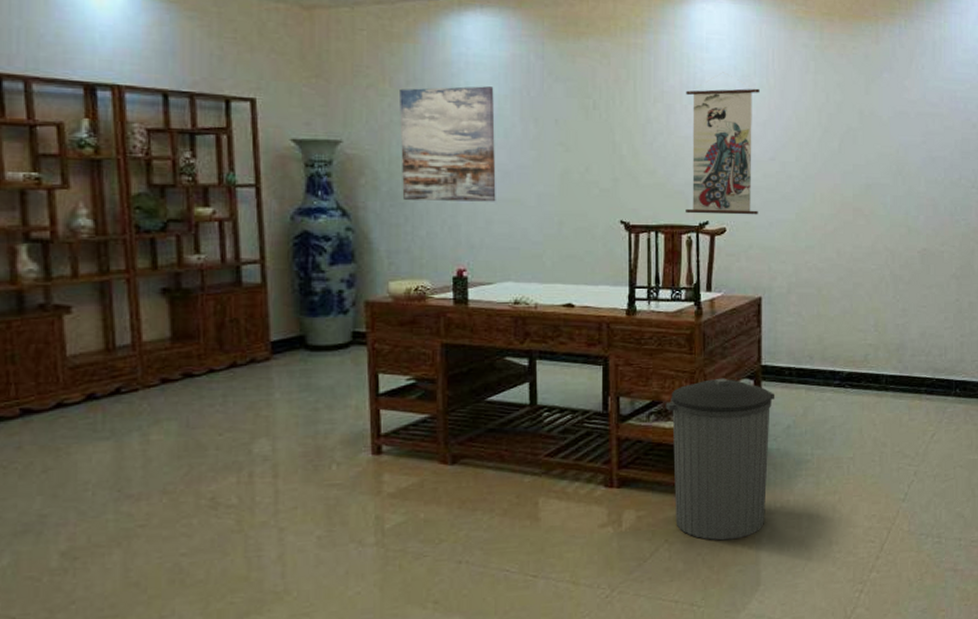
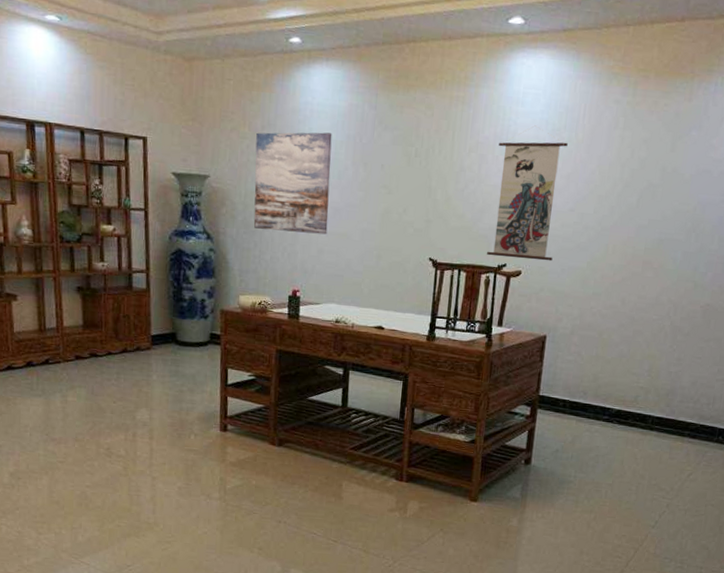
trash can: present [665,378,775,541] -> none [451,402,549,538]

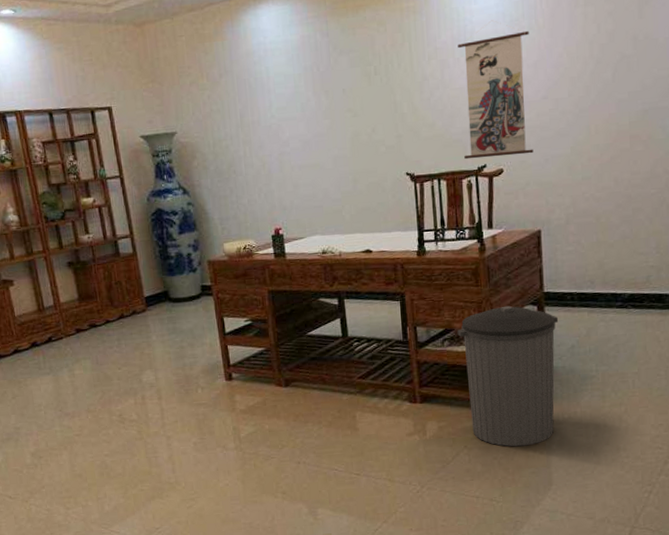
wall art: present [253,132,332,235] -> none [215,68,300,175]
trash can: none [451,402,549,538] -> present [457,305,559,447]

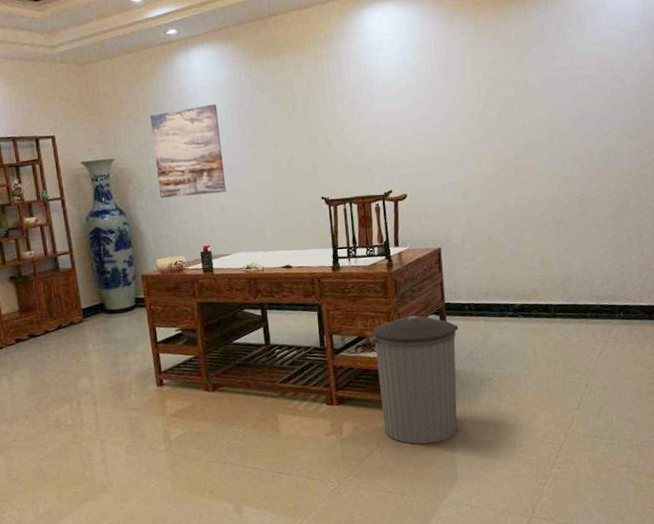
wall art: none [215,68,300,175] -> present [150,104,226,198]
wall scroll: present [458,20,534,160] -> none [365,66,433,186]

